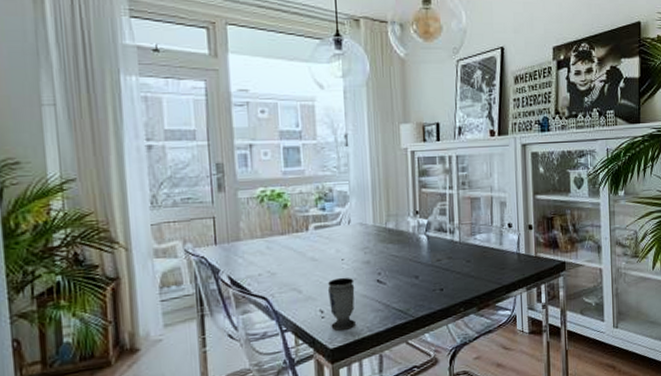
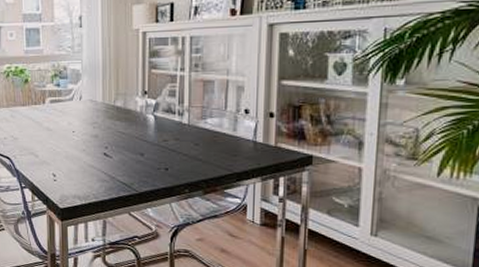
cup: present [327,277,356,331] -> none [59,147,84,194]

